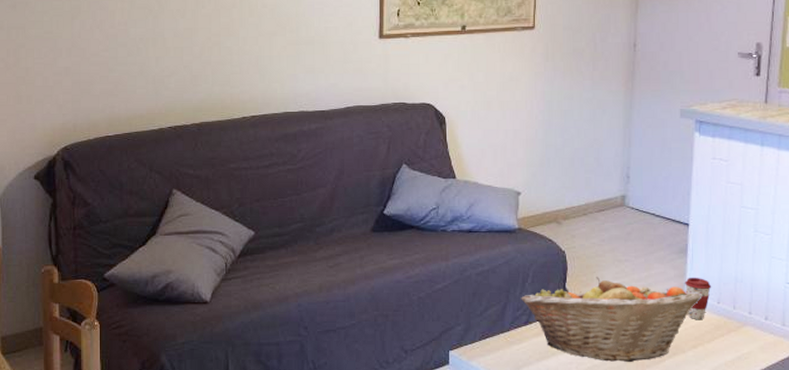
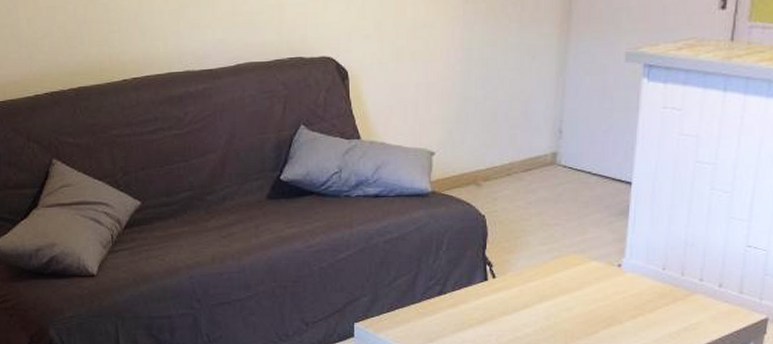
fruit basket: present [521,277,701,362] -> none [434,243,643,334]
coffee cup: present [685,277,712,320] -> none [625,241,657,289]

